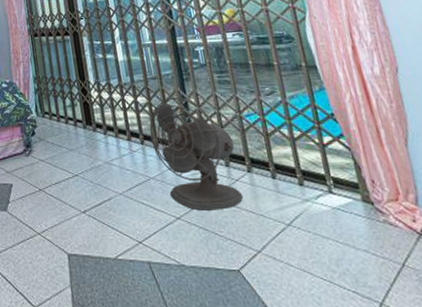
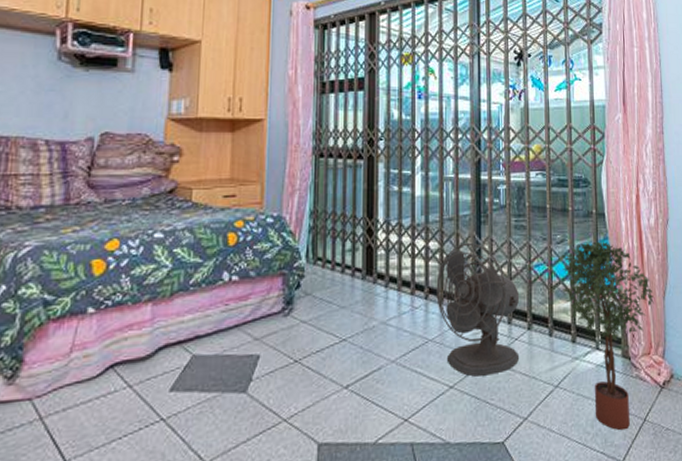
potted tree: none [272,91,394,273] -> present [561,241,654,431]

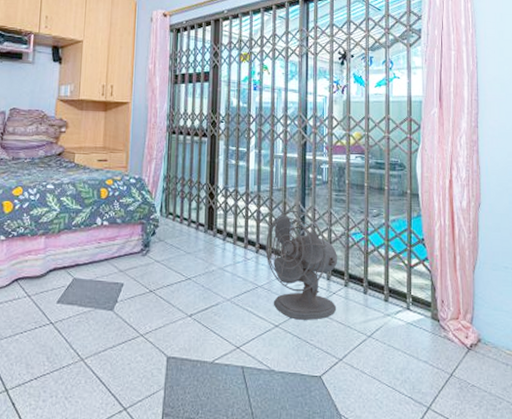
potted tree: present [561,241,654,431] -> none [376,217,464,381]

